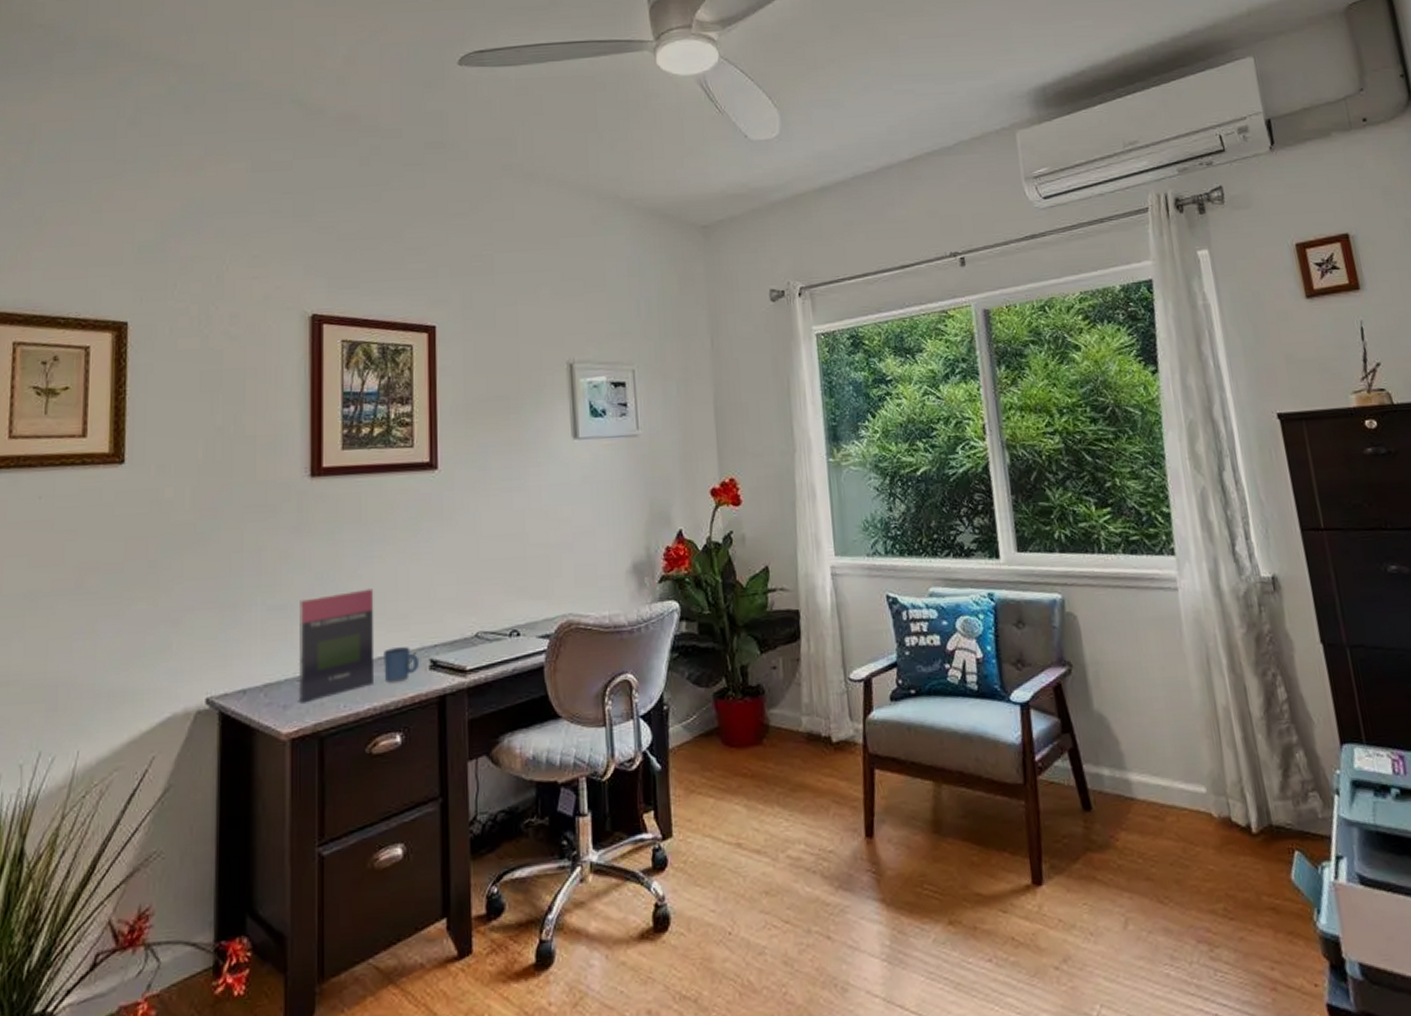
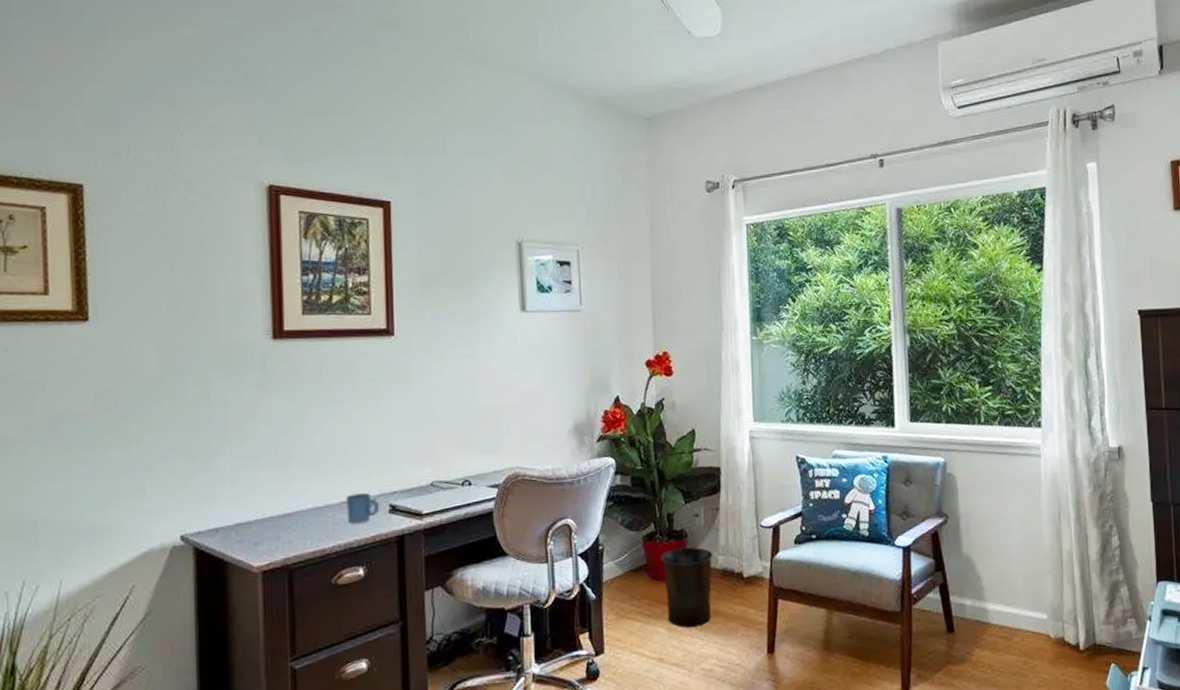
book: present [298,587,375,703] -> none [266,440,339,541]
waste bin: none [735,705,797,805] -> present [661,547,713,627]

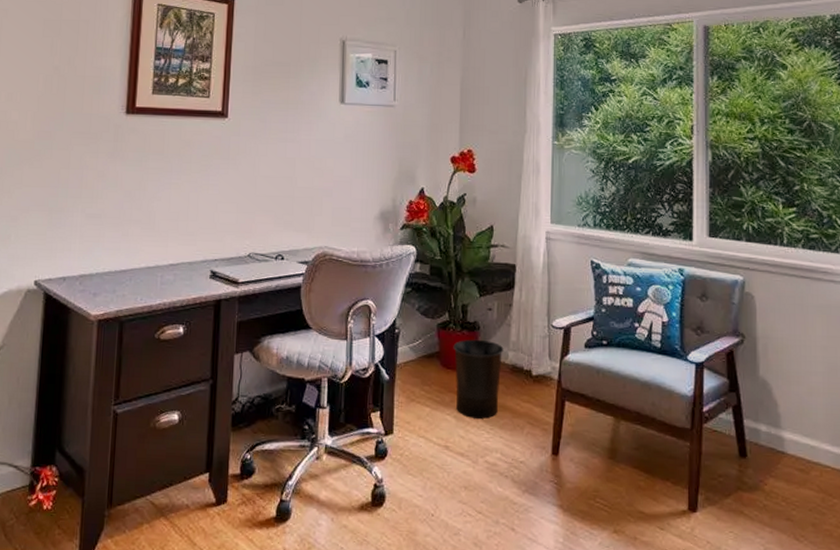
mug: present [346,493,379,525] -> none [173,258,201,286]

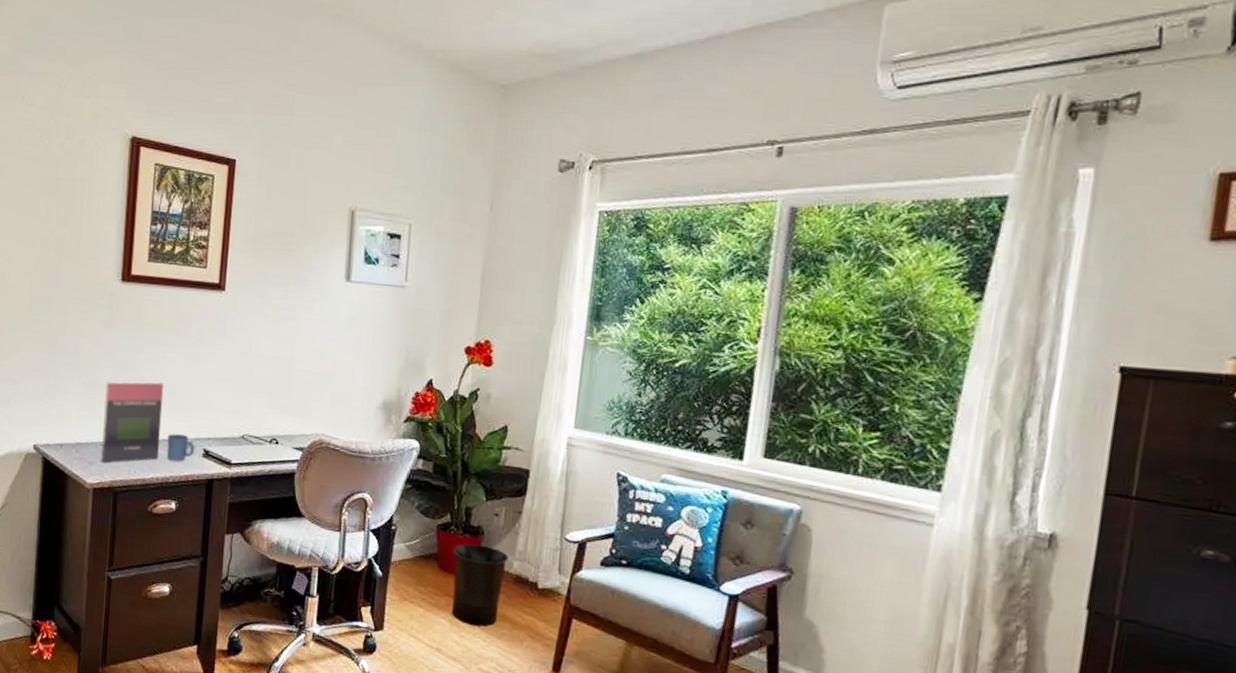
book: none [105,207,170,293] -> present [100,381,164,464]
mug: none [173,258,201,286] -> present [166,433,194,463]

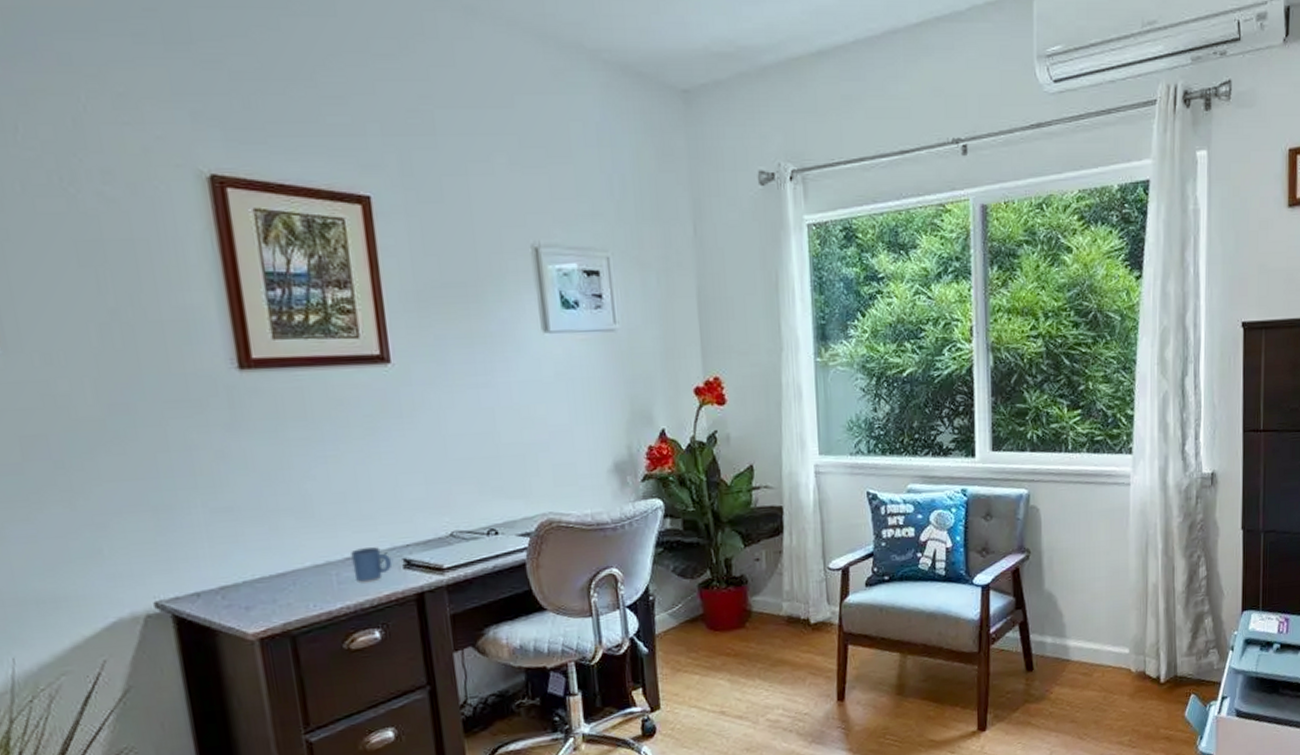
book: present [100,381,164,464] -> none [247,488,345,604]
waste bin: present [452,544,509,627] -> none [719,593,777,679]

